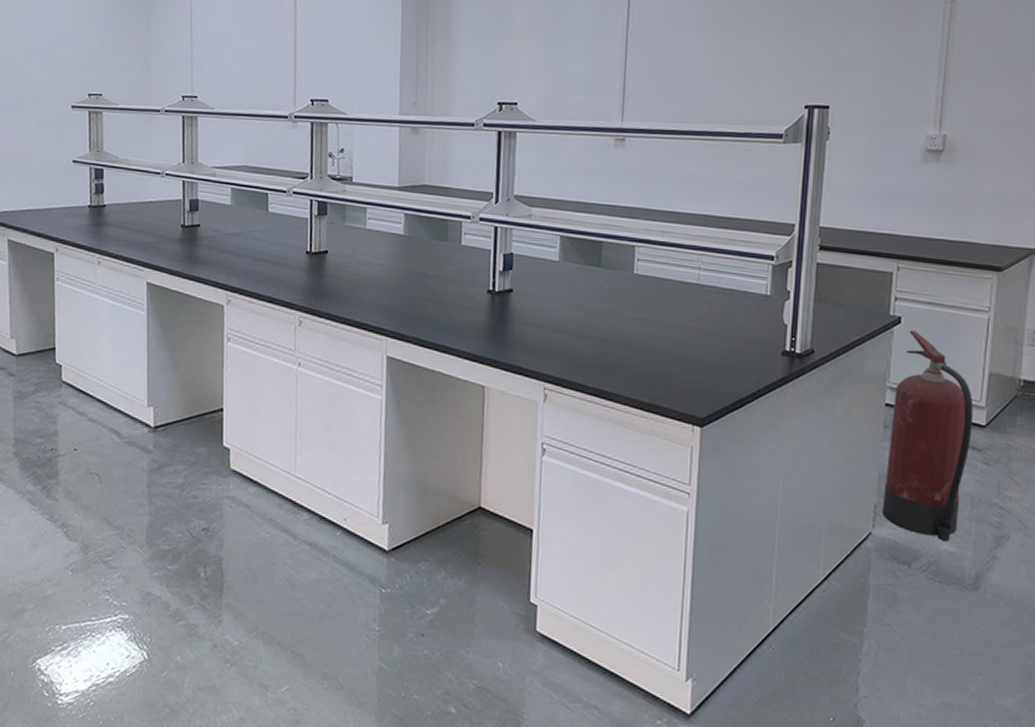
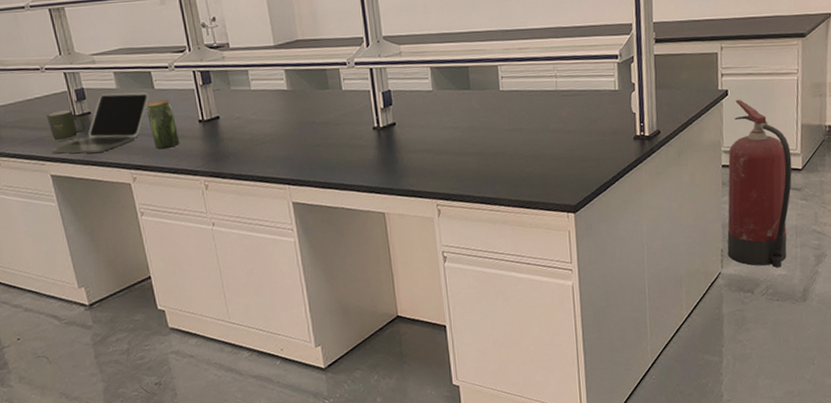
laptop: none [153,208,261,268] -> present [51,92,149,154]
mug: none [156,218,192,250] -> present [47,110,86,141]
jar: none [255,223,283,275] -> present [146,98,180,149]

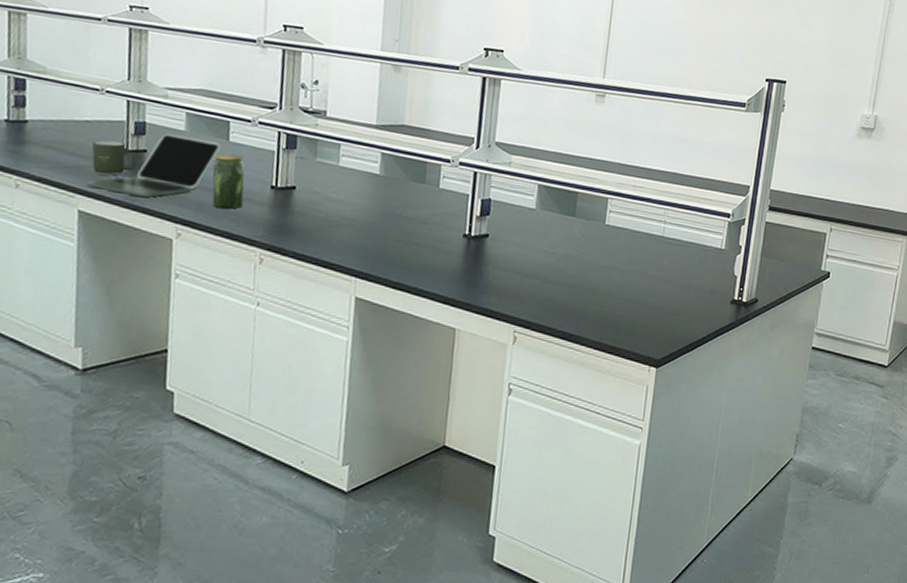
fire extinguisher: present [727,99,792,268] -> none [802,283,880,464]

